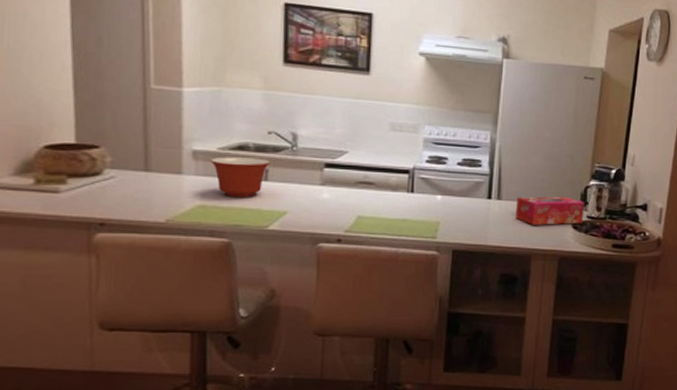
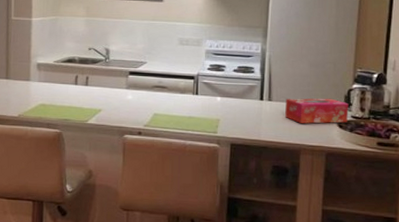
mixing bowl: present [210,156,270,197] -> none [49,67,90,98]

